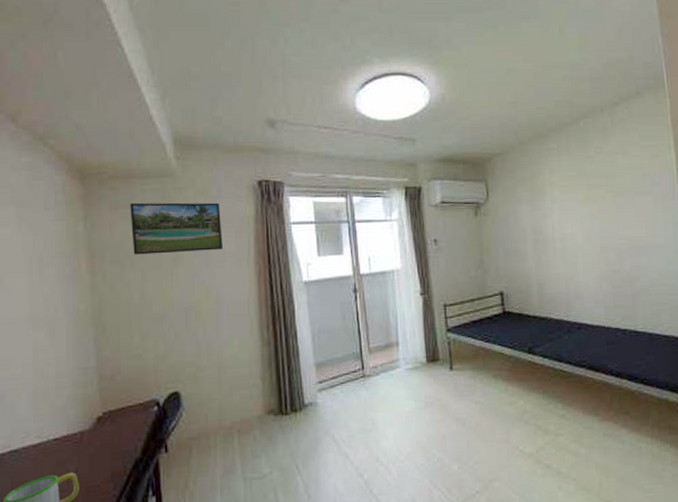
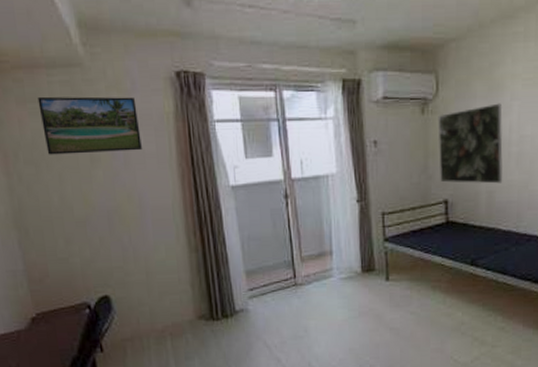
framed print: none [489,206,550,277] -> present [438,103,503,184]

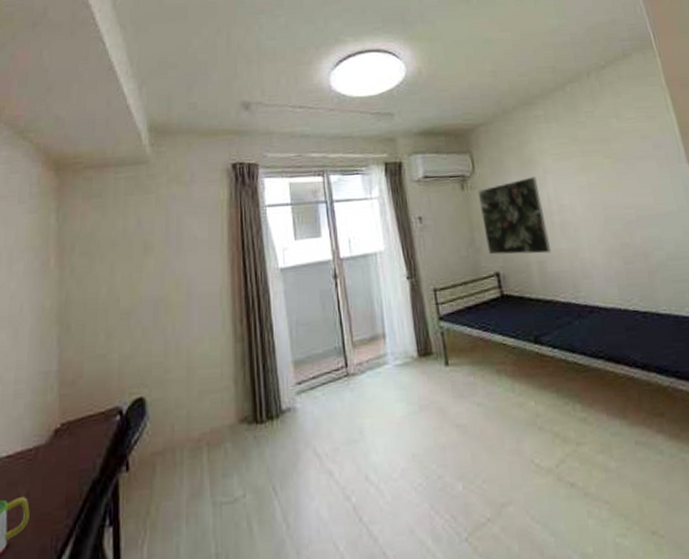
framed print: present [37,96,142,155] -> none [102,188,195,246]

